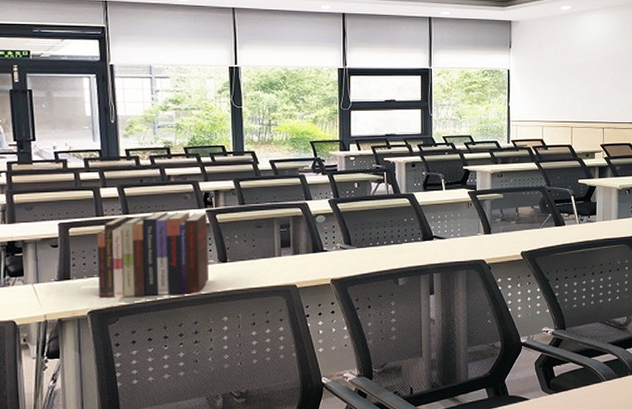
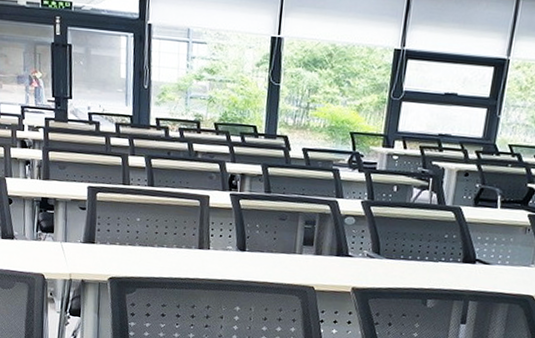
books: present [97,212,210,299] -> none [119,187,231,279]

